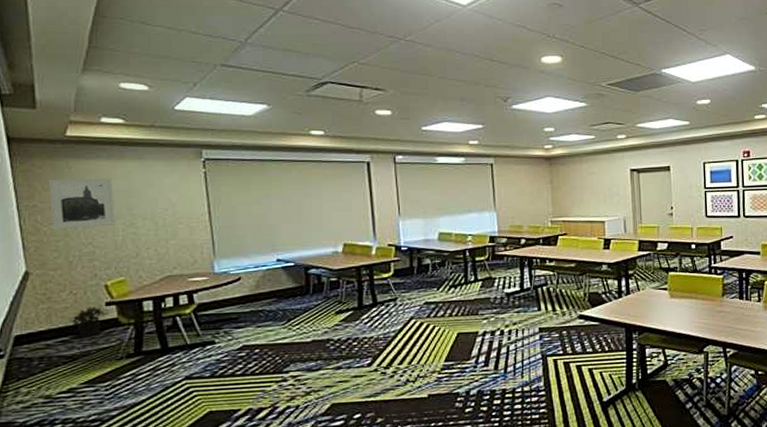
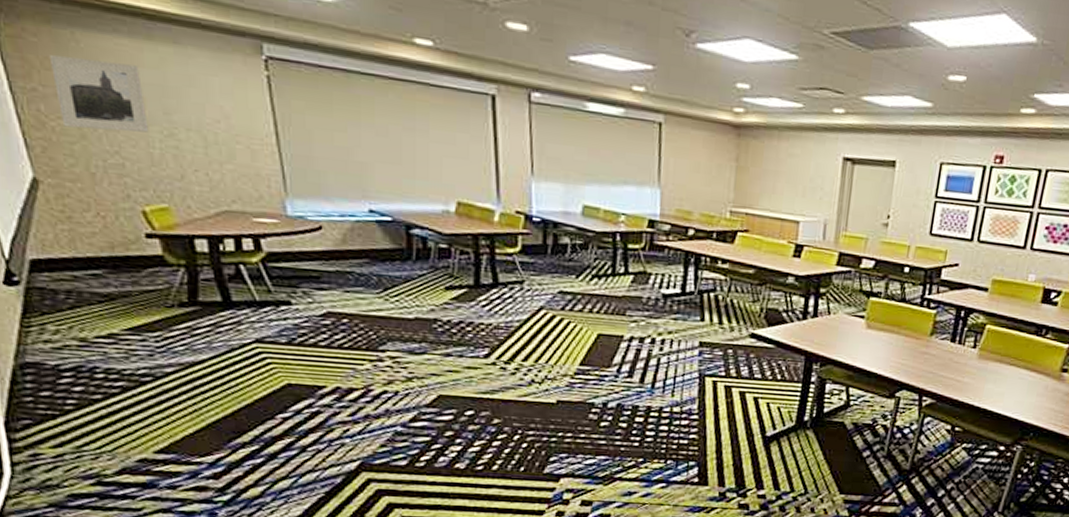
potted plant: present [71,306,109,338] -> none [102,236,152,275]

